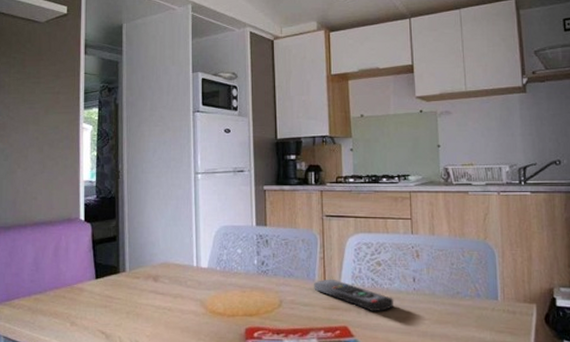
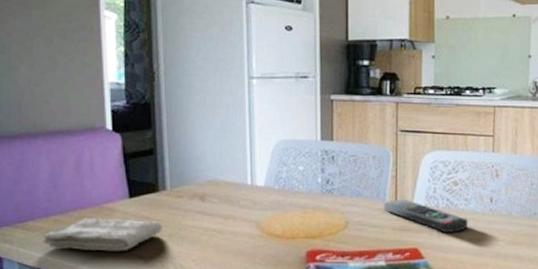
washcloth: none [24,297,121,327] -> present [42,218,162,252]

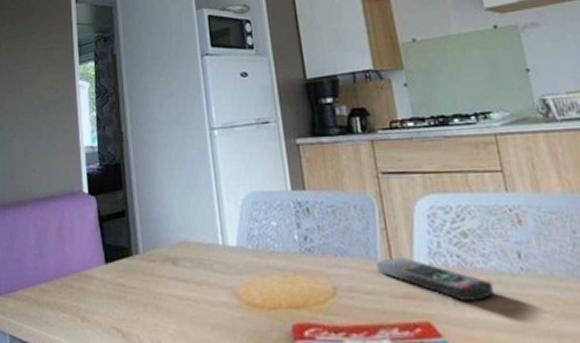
washcloth: present [42,218,162,252] -> none [29,286,138,324]

